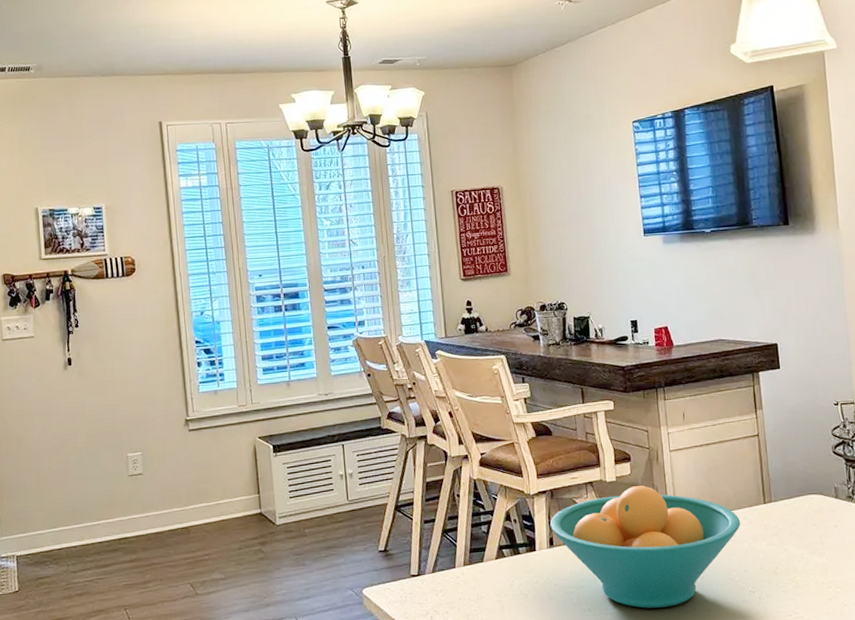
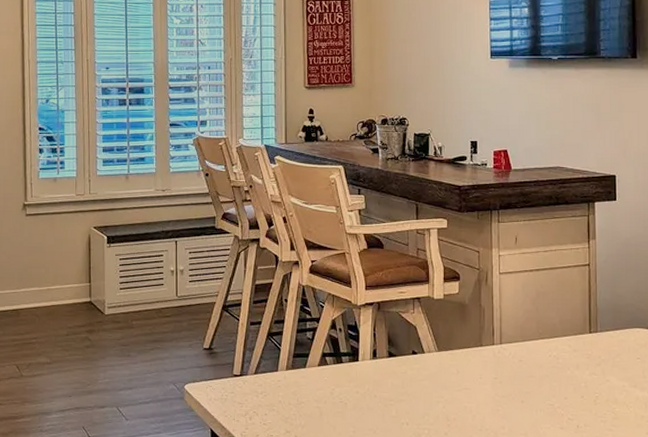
fruit bowl: present [550,486,741,608] -> none [374,305,565,428]

